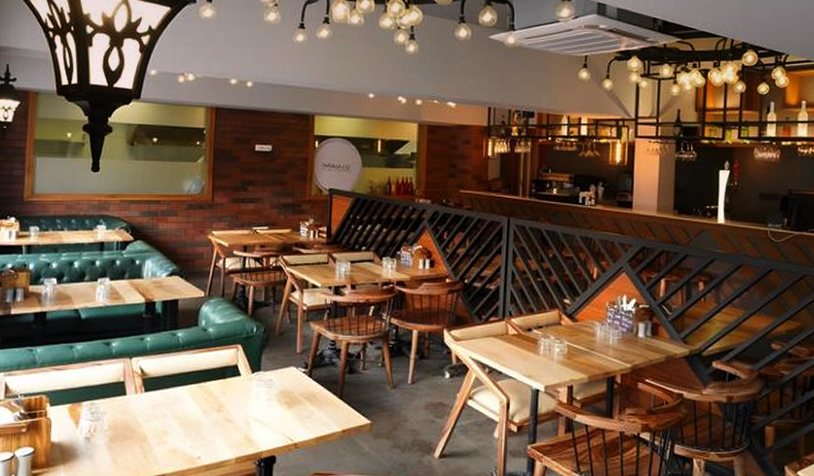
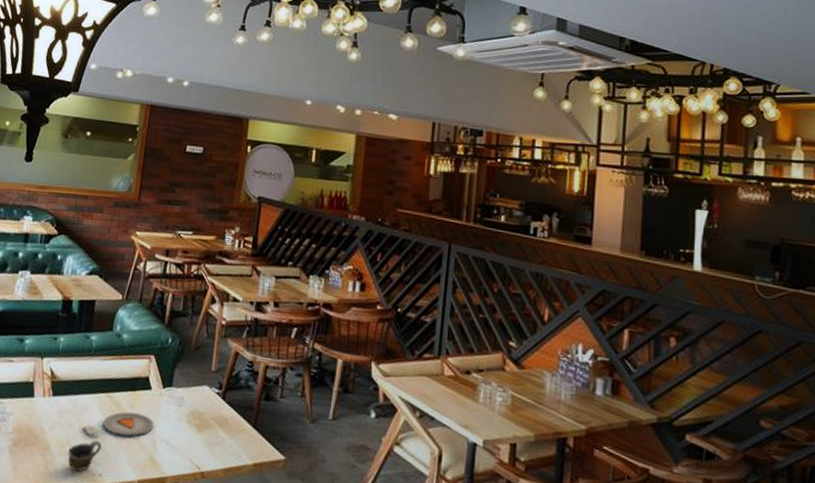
cup: none [165,427,198,458] -> present [68,440,102,472]
dinner plate: none [178,399,246,423] -> present [83,412,154,436]

